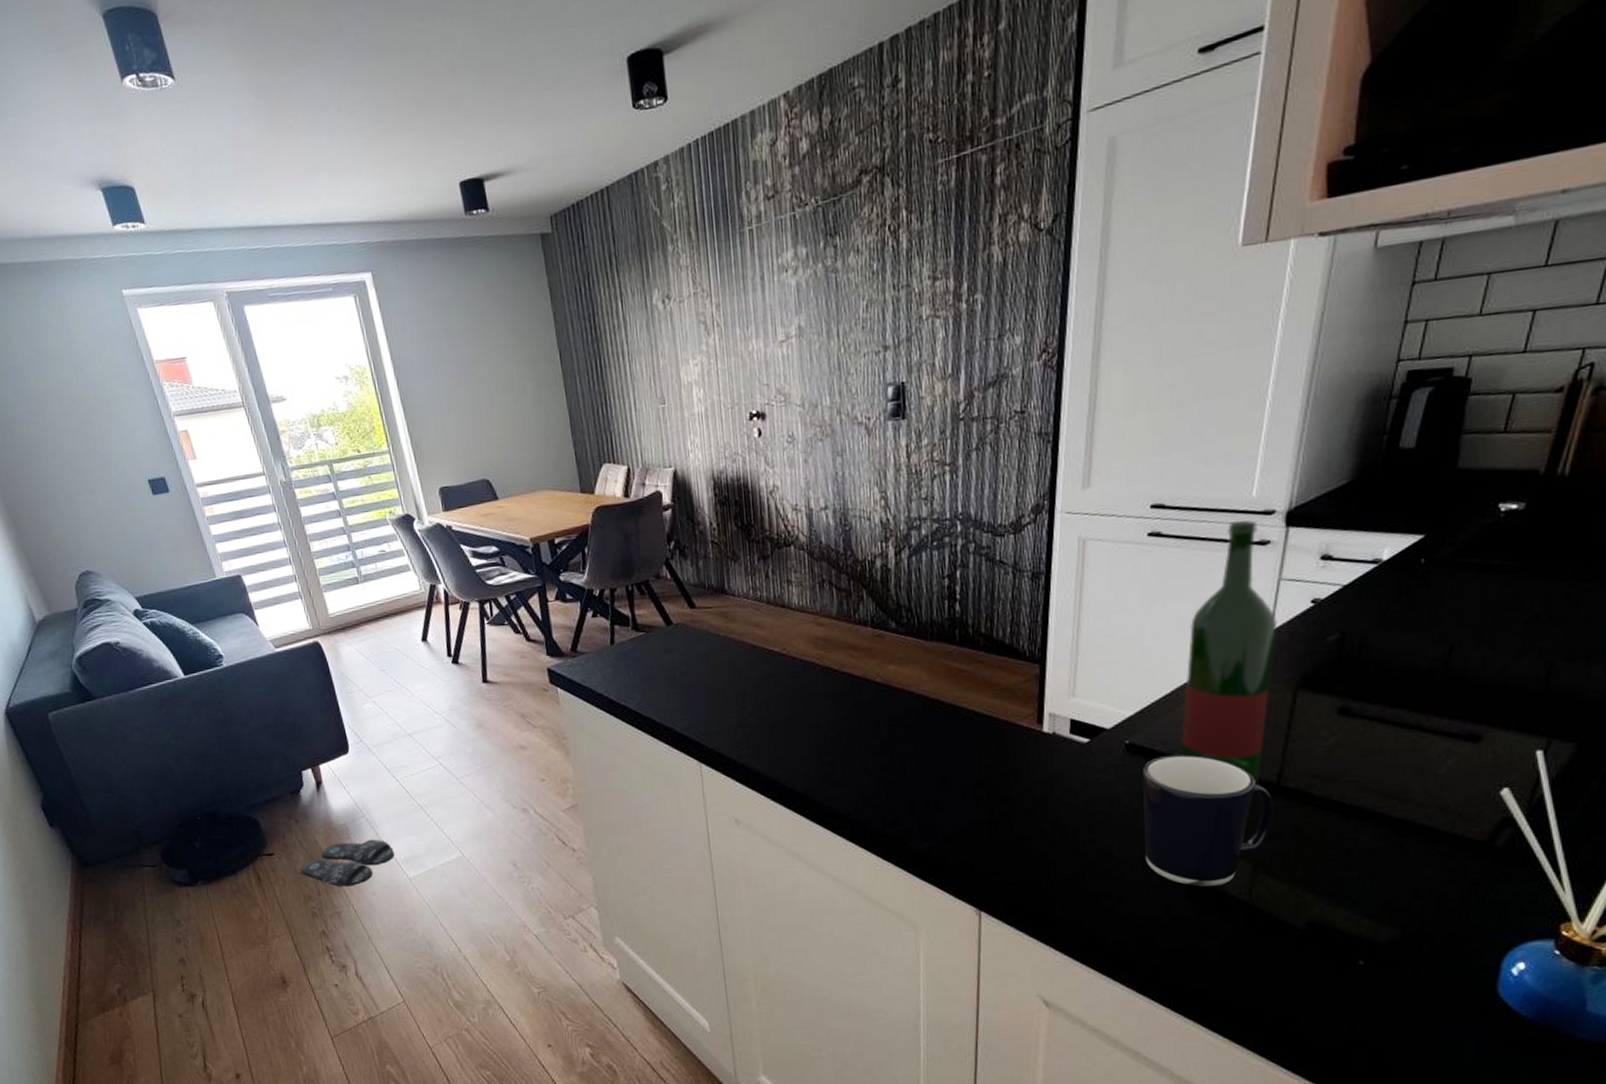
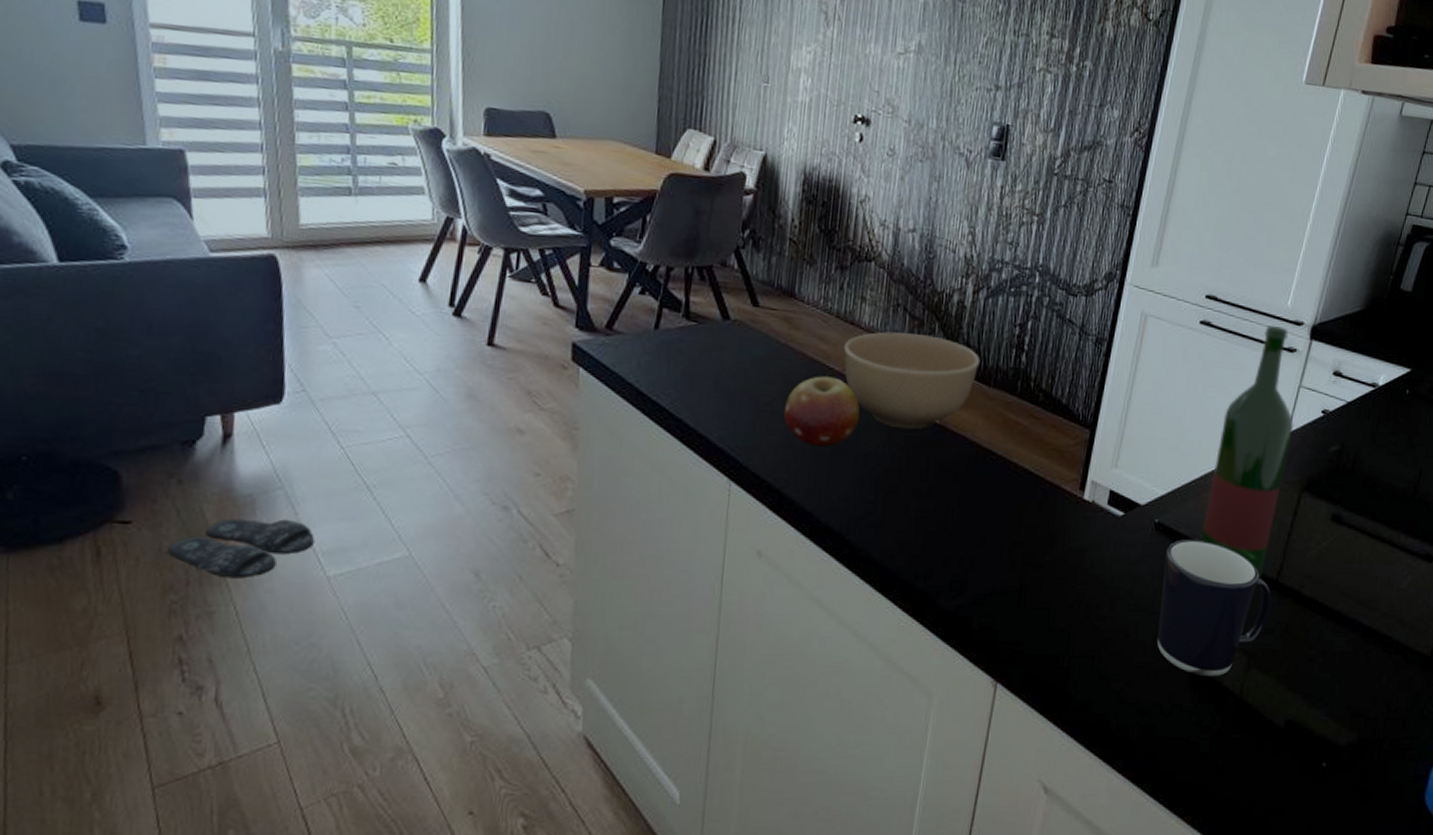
fruit: none [734,658,806,722] -> present [783,376,860,447]
bowl: none [778,603,914,694] -> present [843,332,981,430]

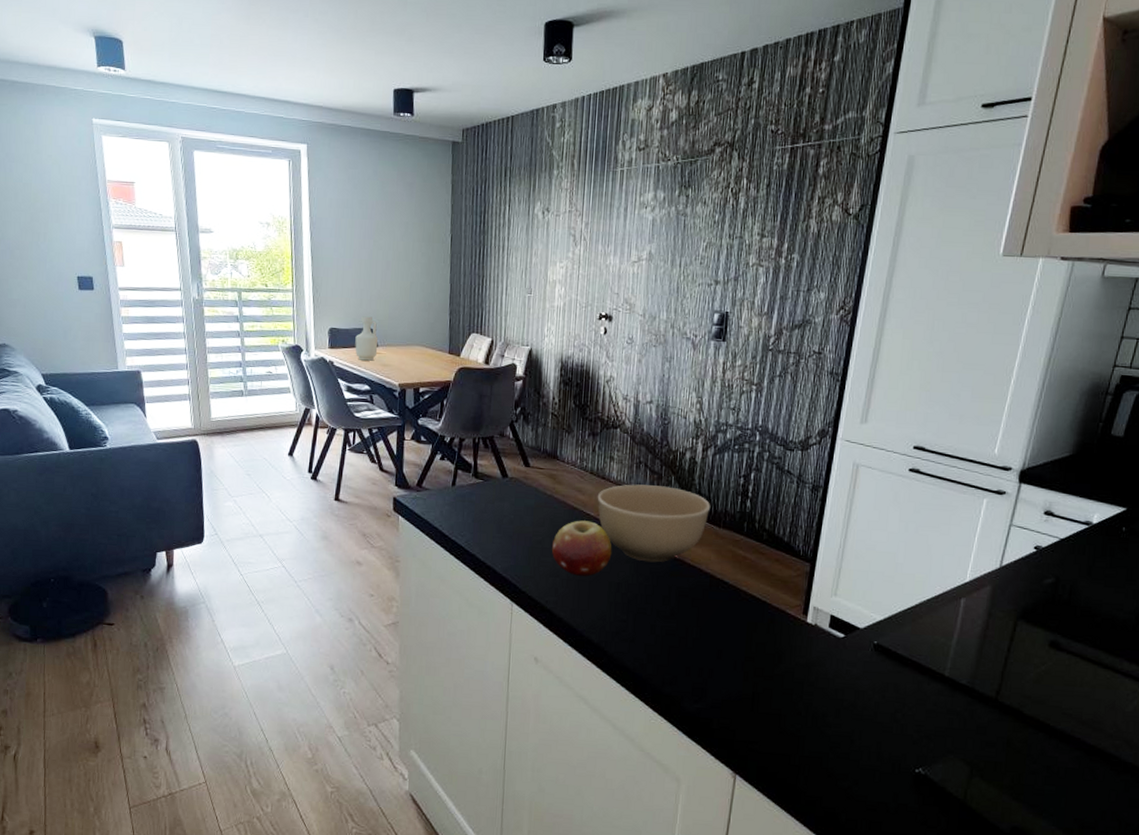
slippers: present [168,518,314,579] -> none [136,623,225,665]
ceramic jug: none [522,94,557,157] -> present [355,316,379,361]
mug: present [1157,540,1272,677] -> none [881,659,992,783]
wine bottle: present [1200,325,1294,586] -> none [918,470,1007,703]

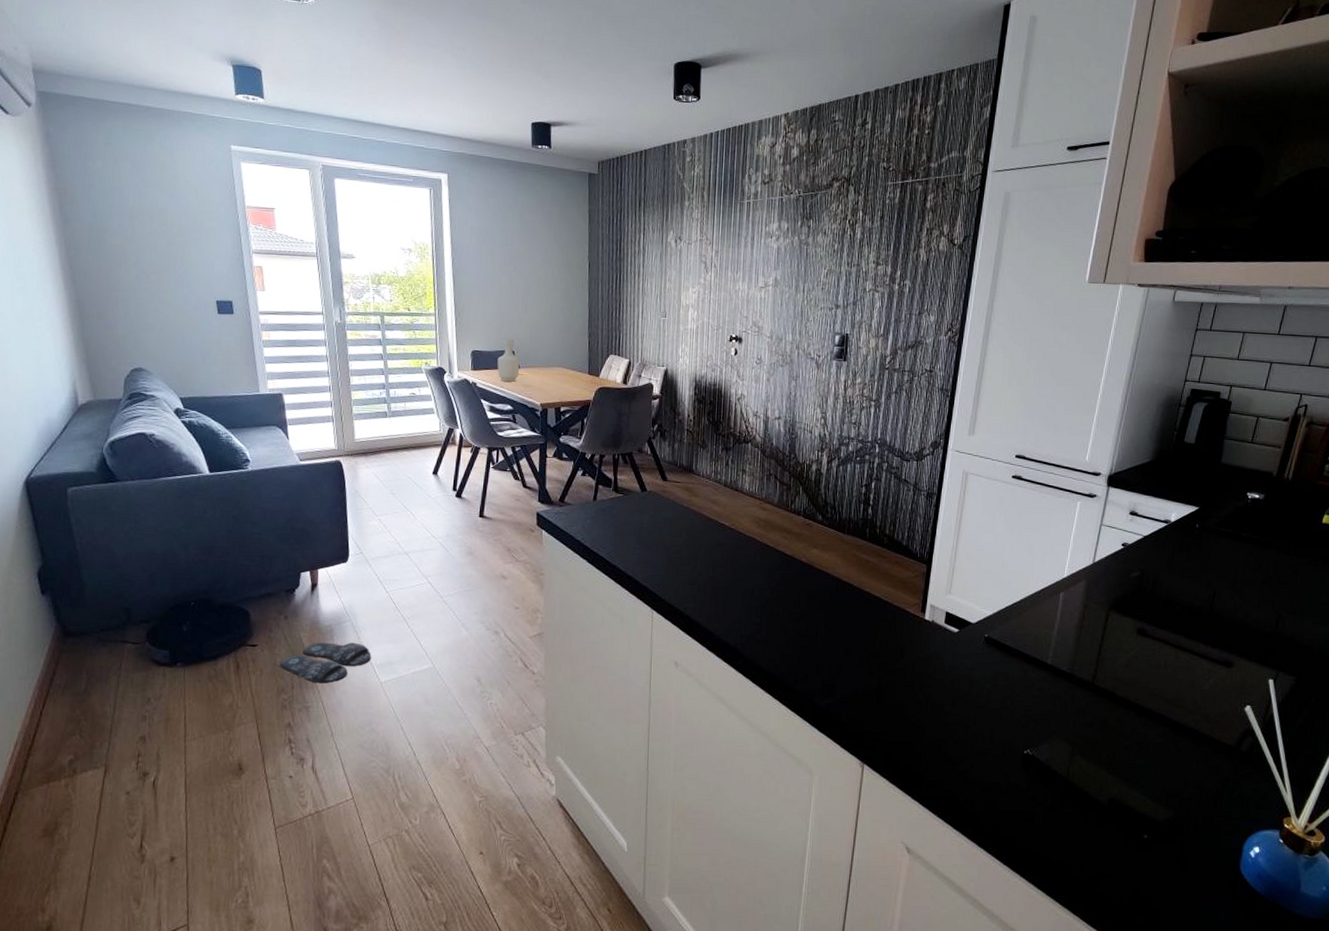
slippers: none [136,623,225,665] -> present [280,642,371,684]
fruit: present [551,520,612,577] -> none [689,530,746,583]
bowl: present [597,484,711,563] -> none [731,495,836,568]

